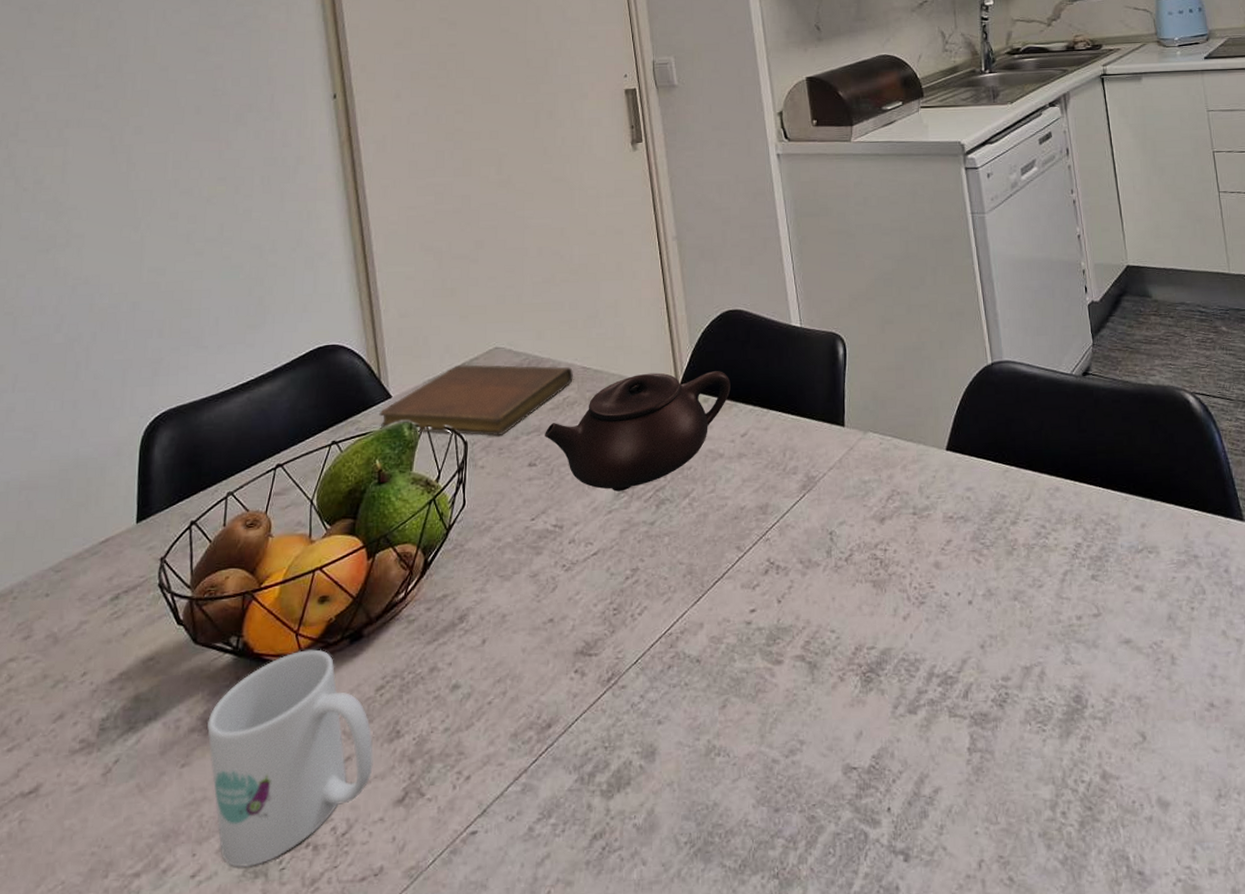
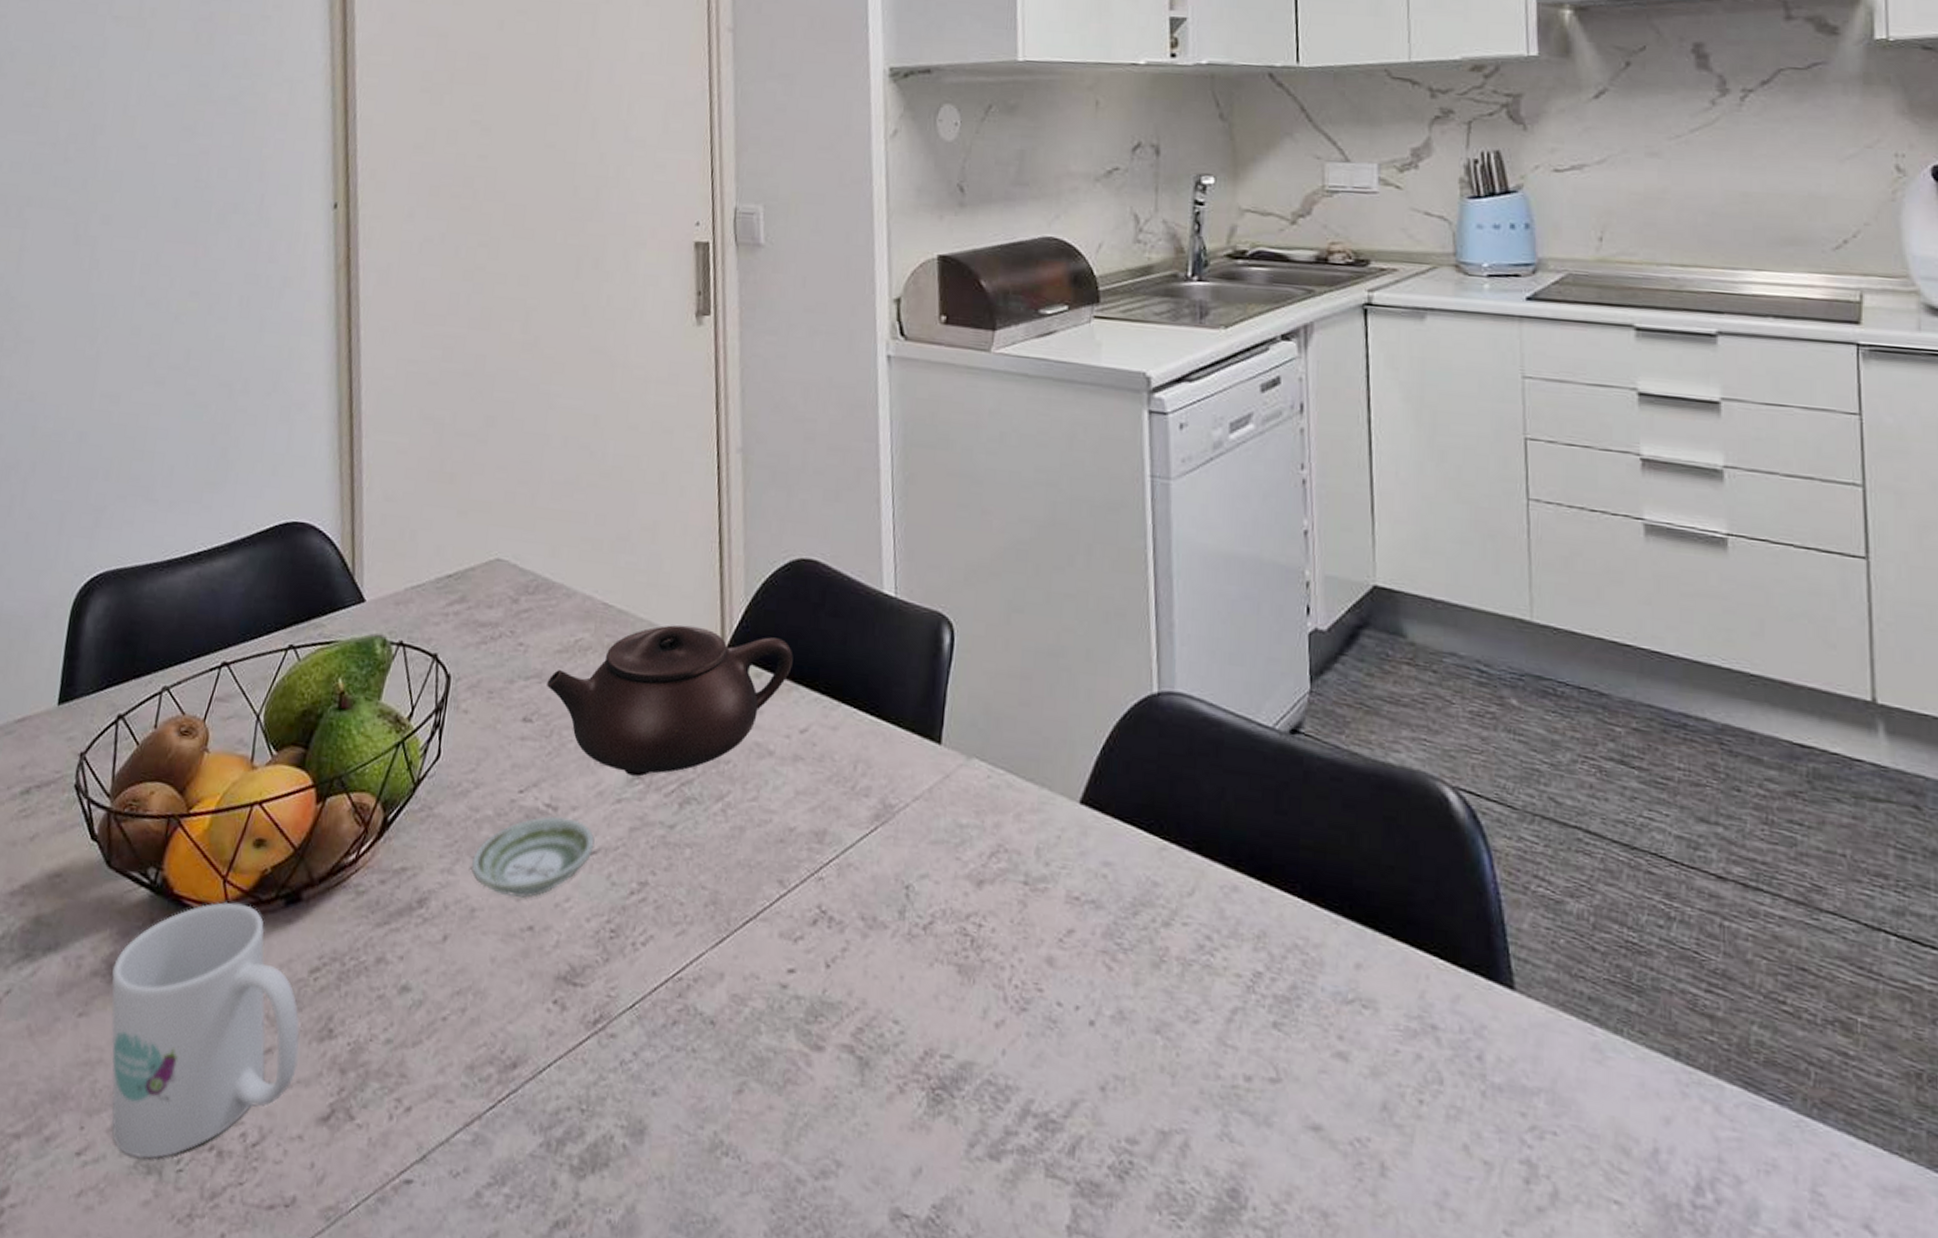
notebook: present [379,364,574,436] -> none [348,573,591,676]
saucer: none [500,532,594,601] -> present [471,816,595,899]

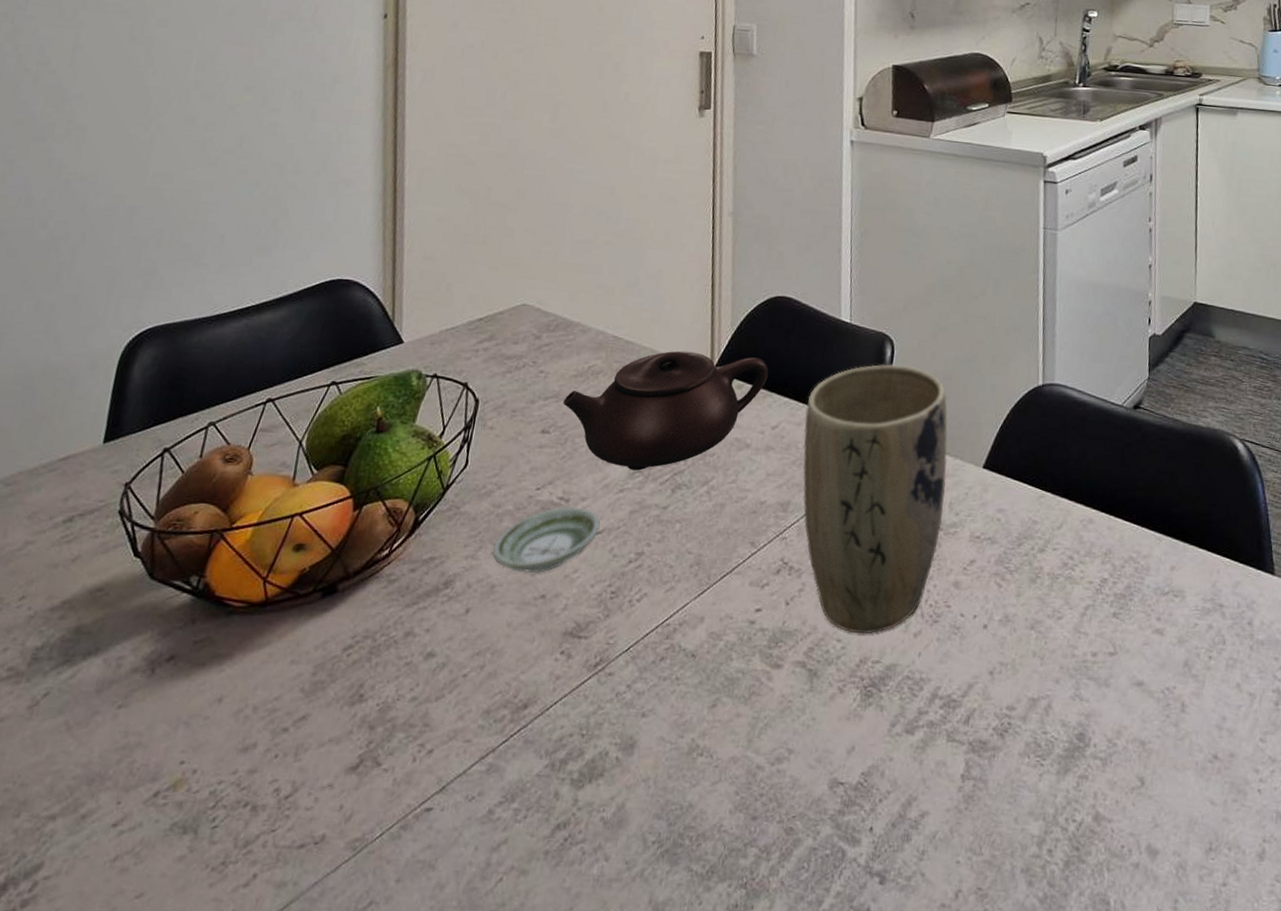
mug: present [111,901,300,1159] -> none [148,598,333,821]
plant pot: none [840,653,1031,1018] -> present [803,364,948,634]

